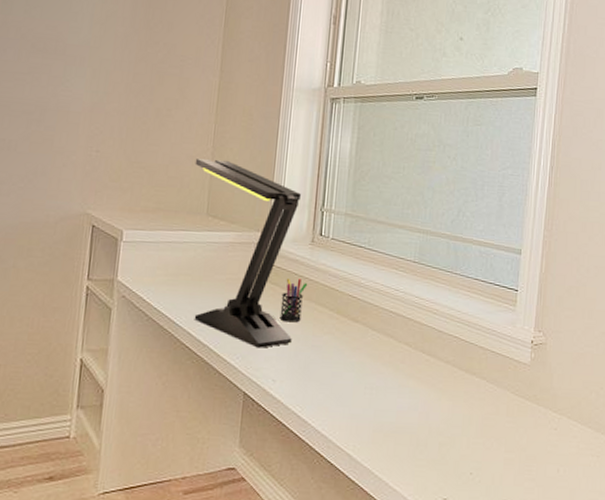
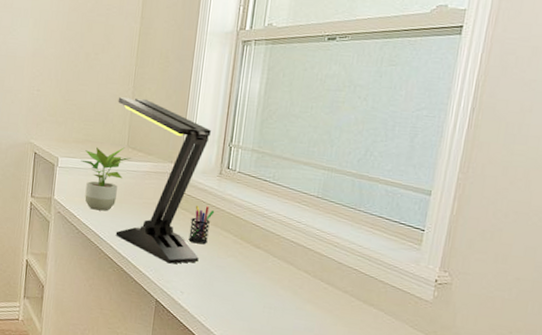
potted plant: none [150,215,212,292] -> present [80,146,132,211]

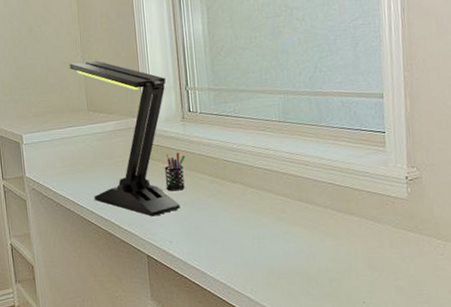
potted plant: present [80,146,132,211] -> none [44,111,94,179]

